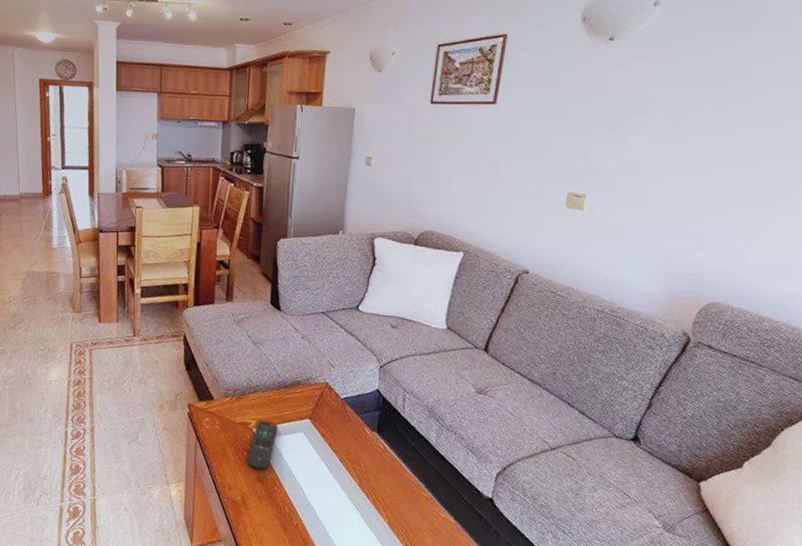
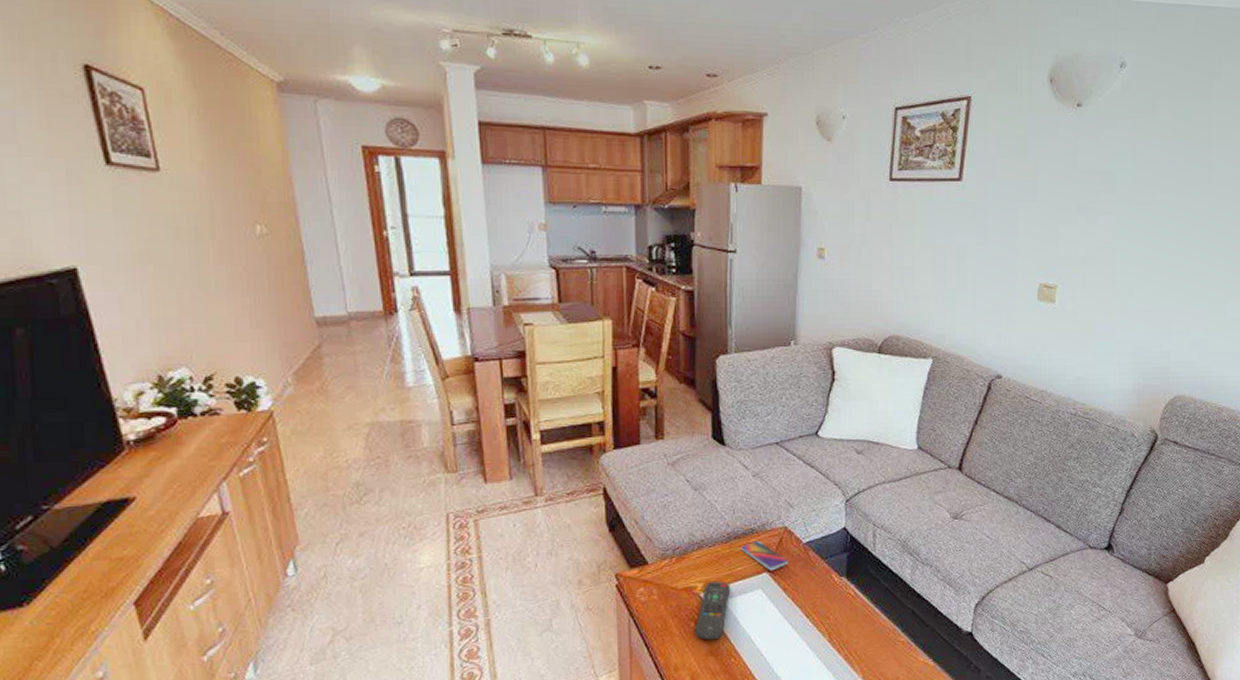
smartphone: none [288,391,327,419] -> present [741,540,788,571]

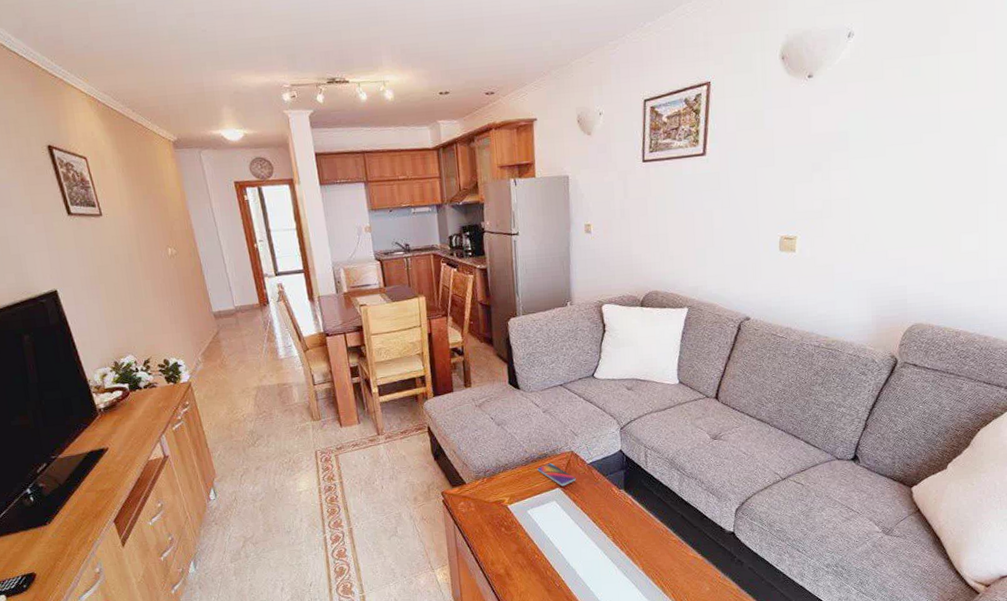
remote control: present [695,581,731,640] -> none [505,496,531,541]

